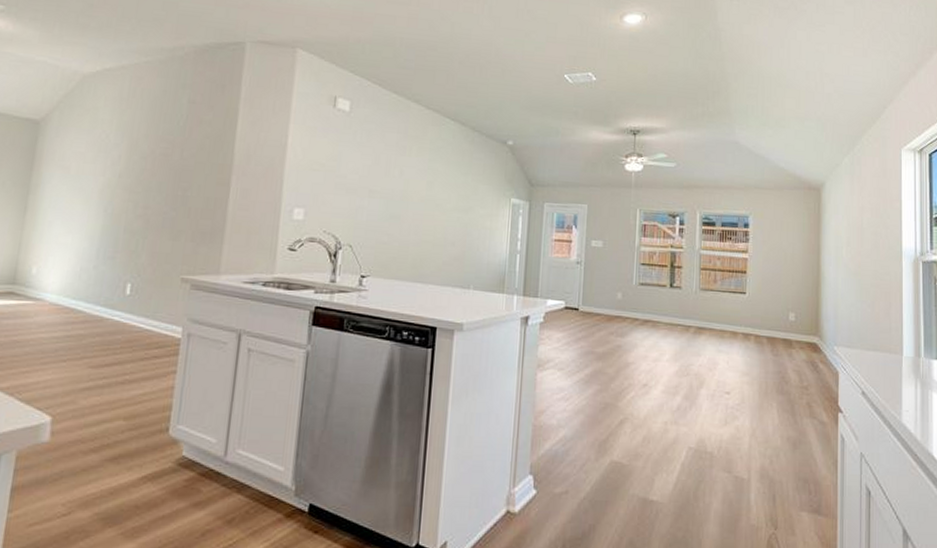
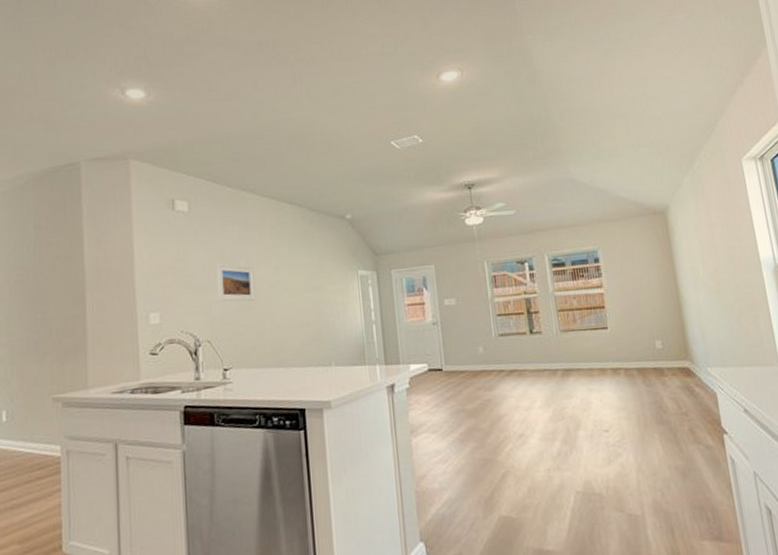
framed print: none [366,169,407,212] -> present [216,263,256,302]

